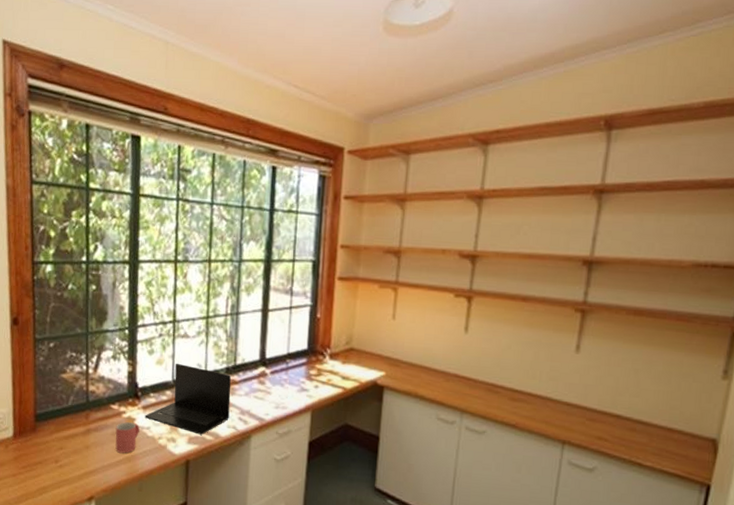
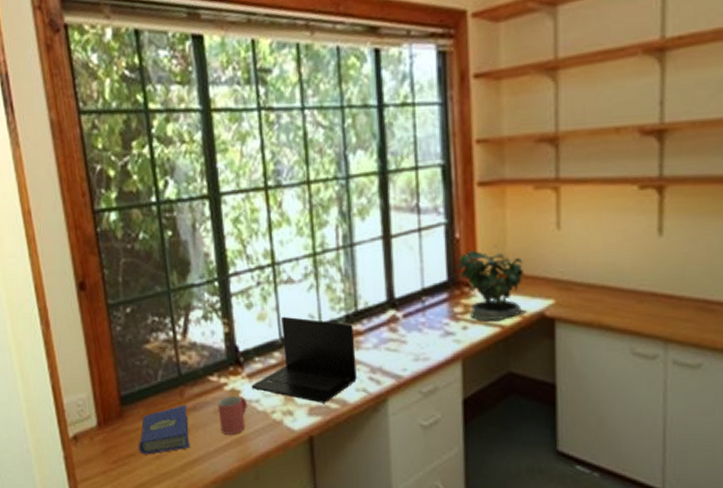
hardcover book: none [45,425,91,464] -> present [138,404,190,455]
potted plant: none [314,325,365,384] -> present [454,244,528,322]

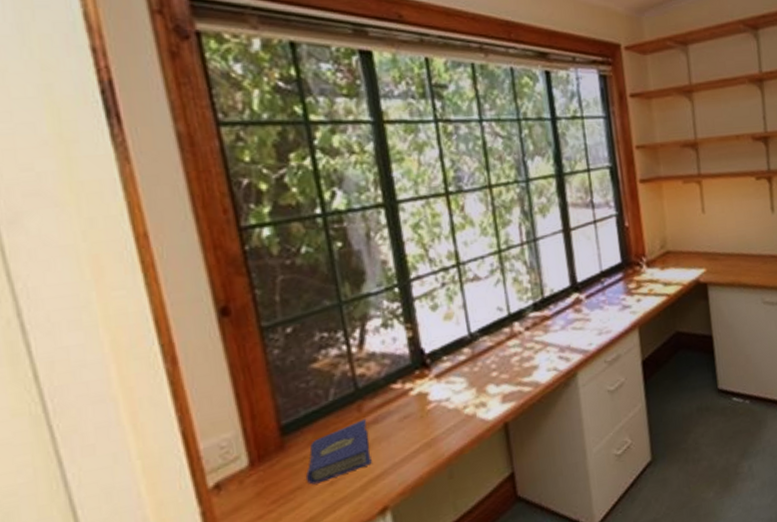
mug: present [217,396,248,435] -> none [403,398,438,441]
laptop: present [251,316,357,403] -> none [440,310,548,390]
potted plant: present [454,244,528,322] -> none [626,229,687,293]

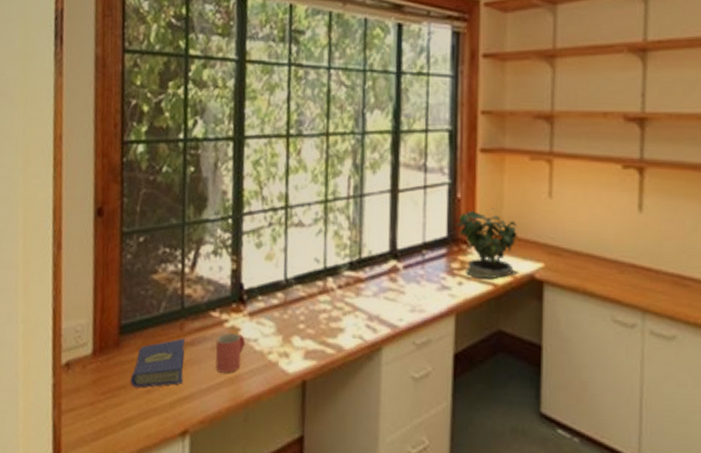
mug: none [403,398,438,441] -> present [215,333,246,373]
potted plant: none [626,229,687,293] -> present [454,207,519,280]

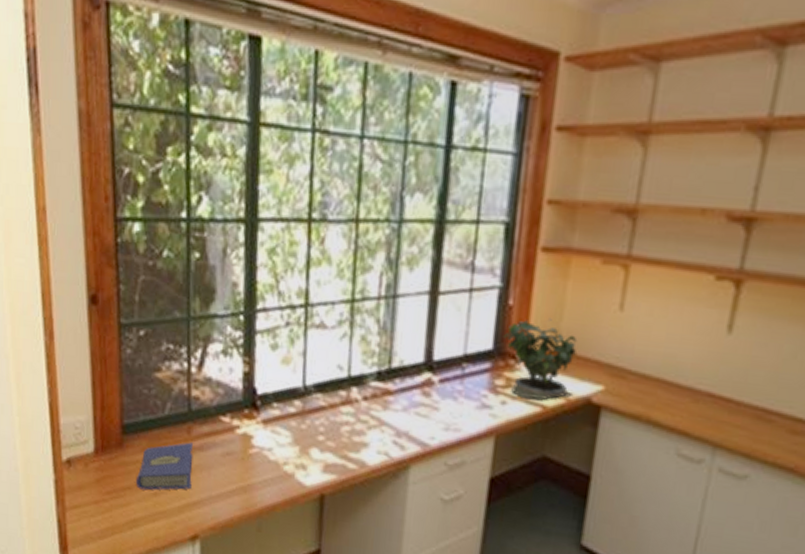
mug: present [215,333,246,373] -> none [226,440,260,482]

